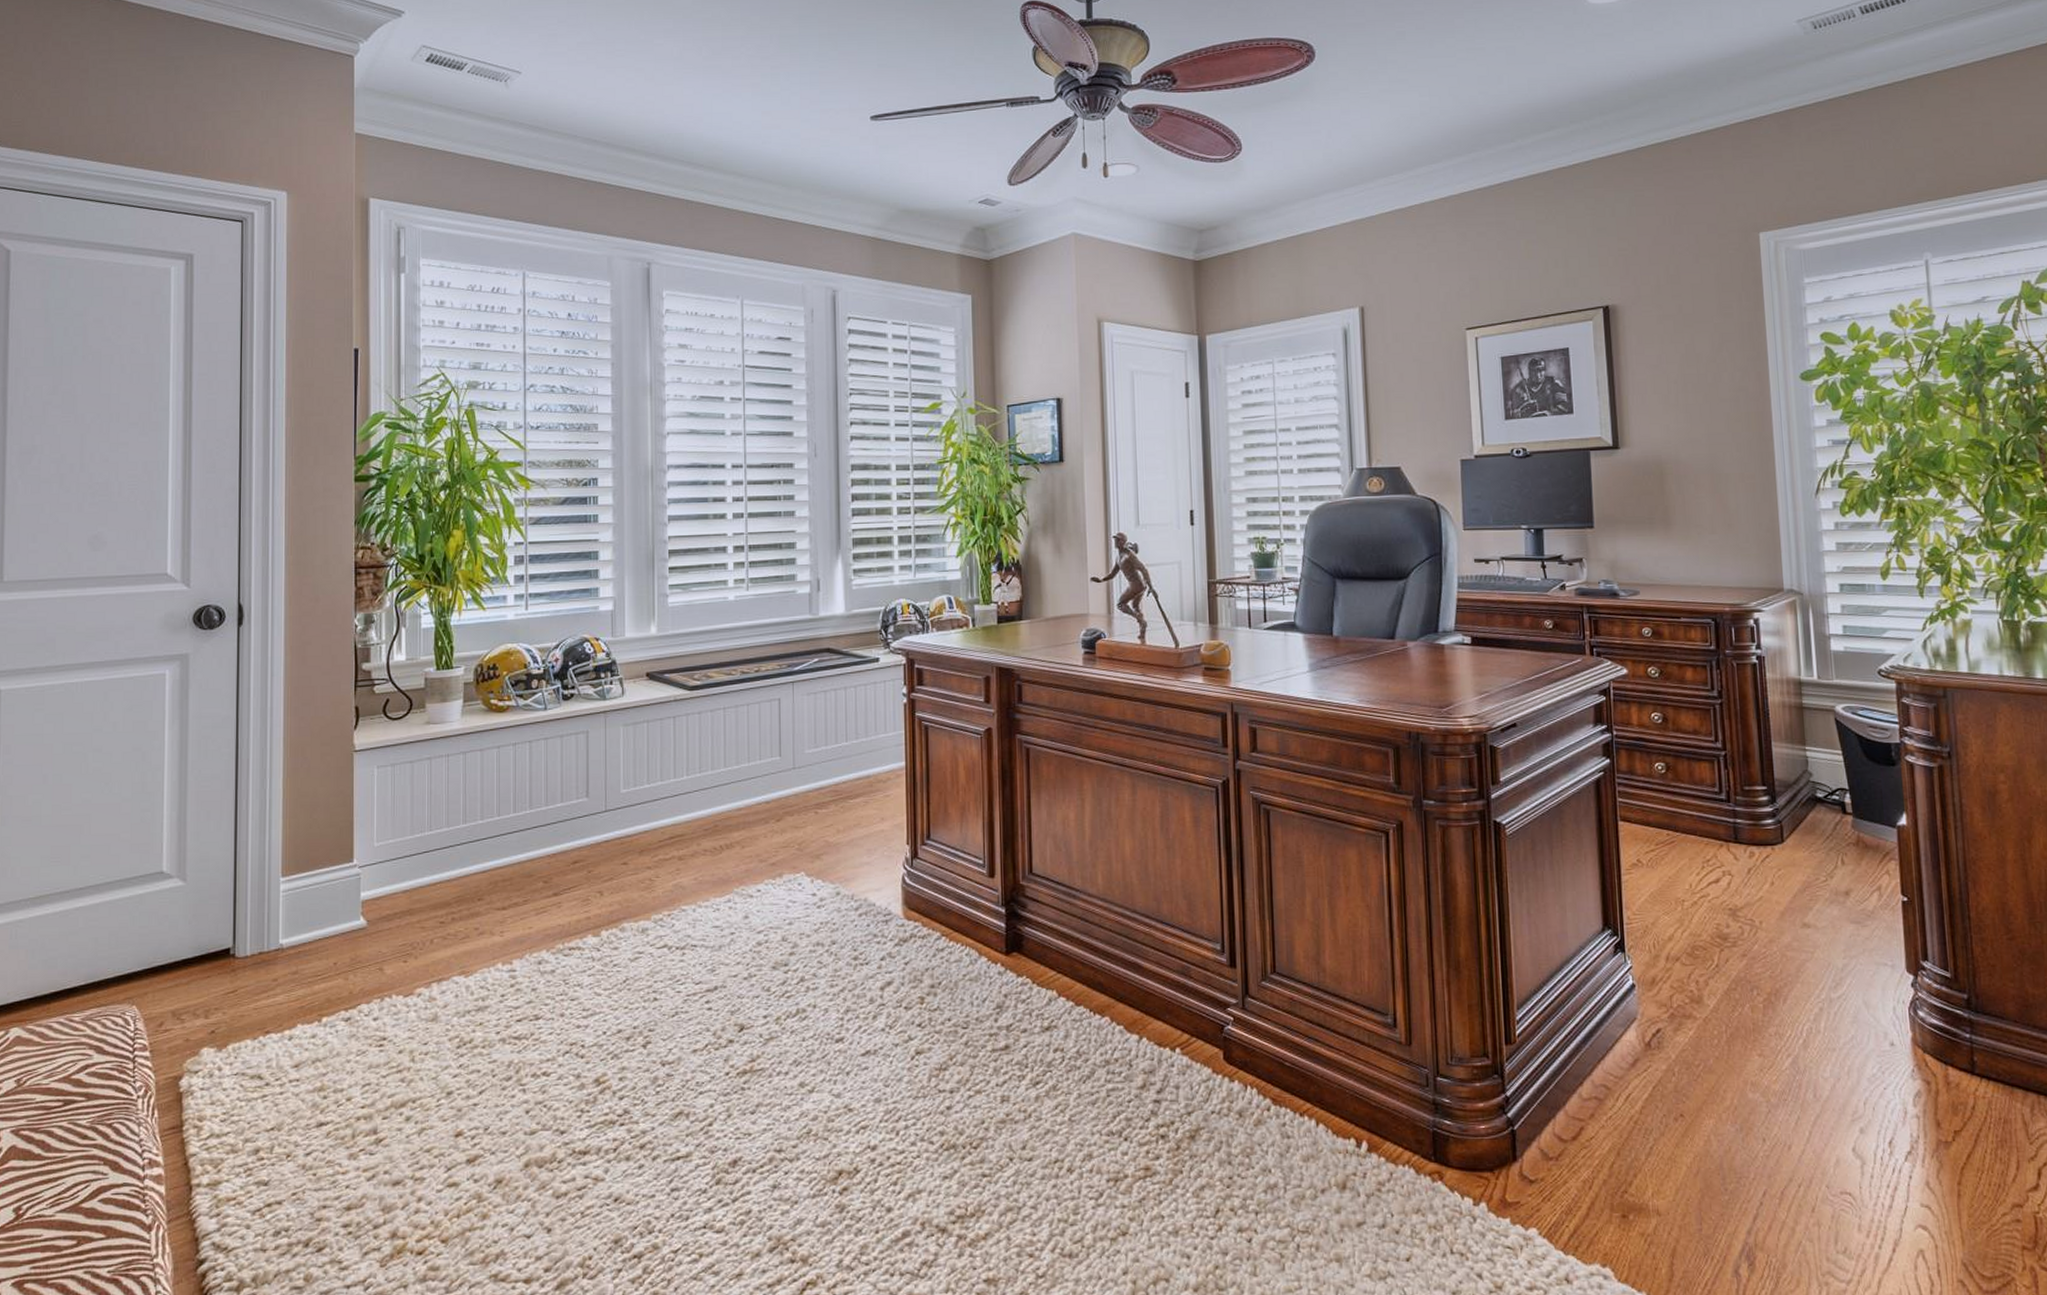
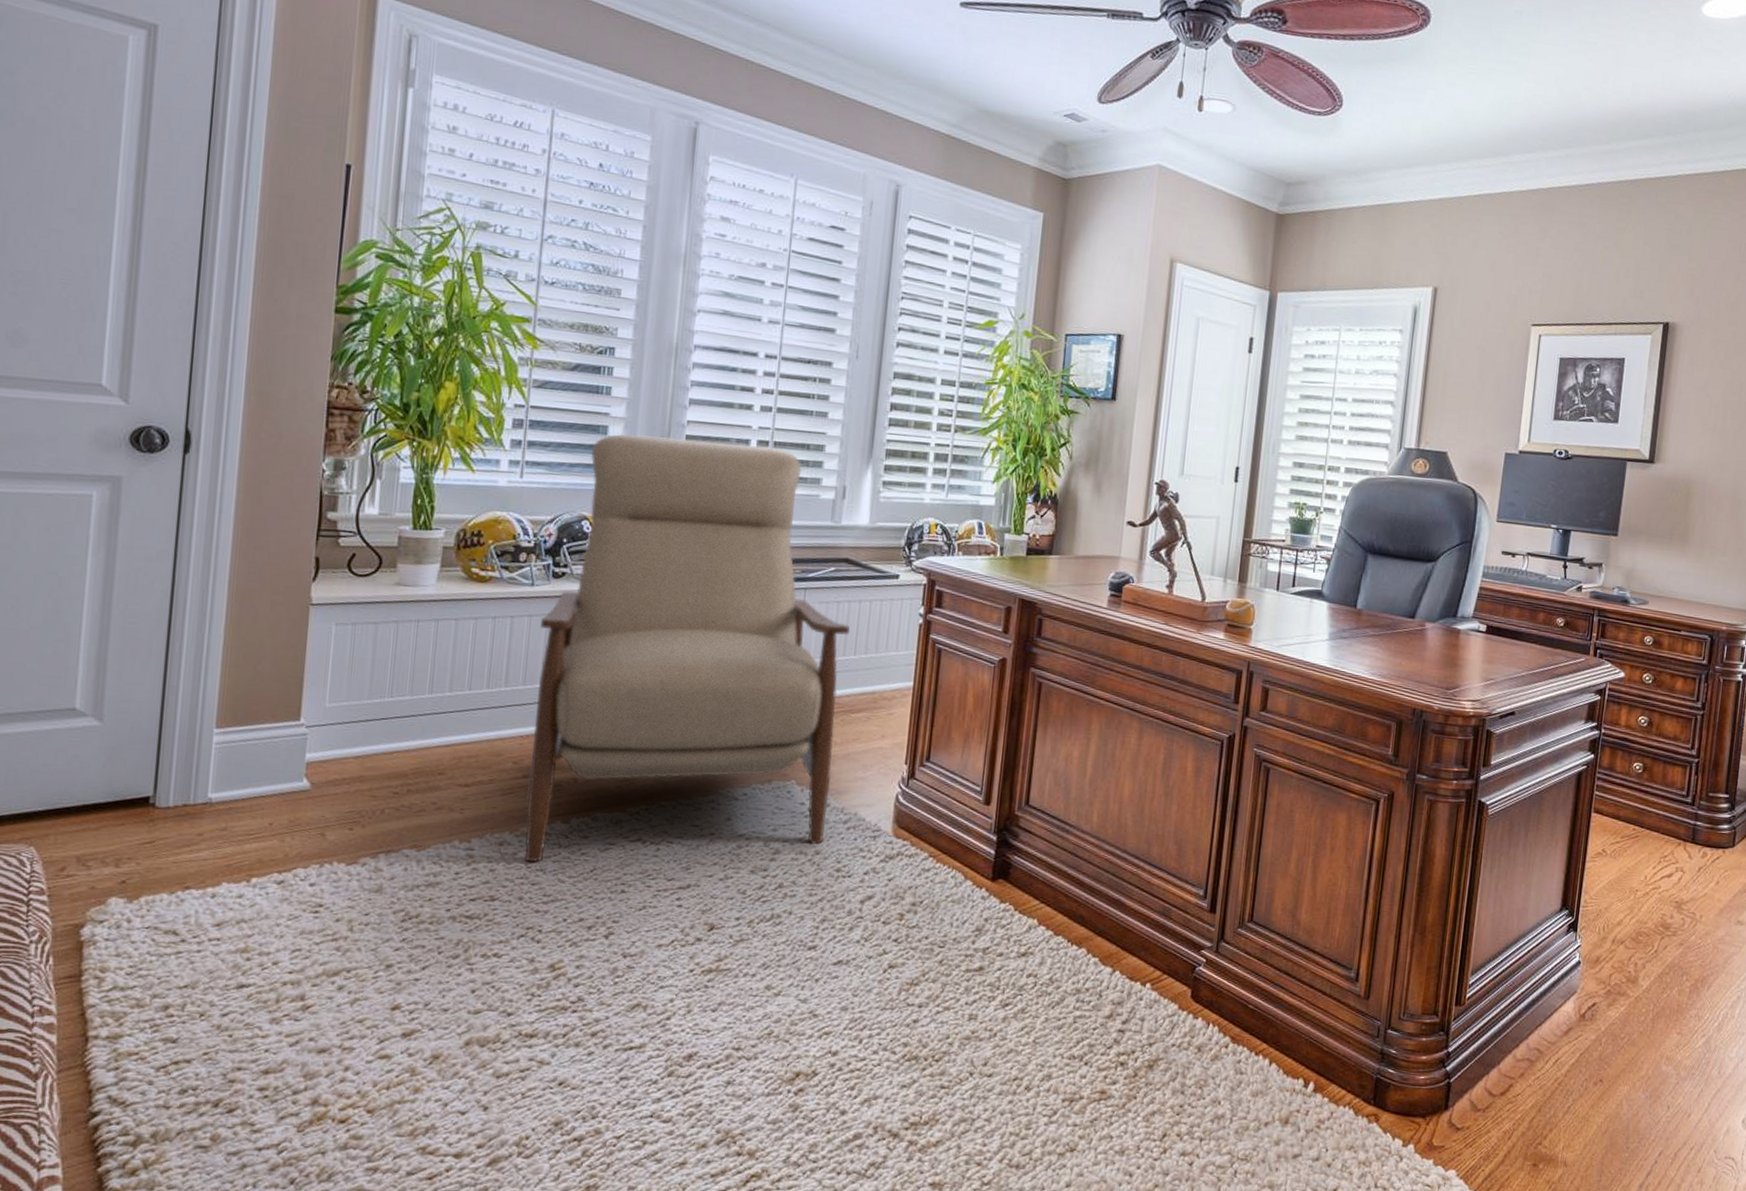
chair: none [556,551,839,978] -> present [524,434,850,863]

